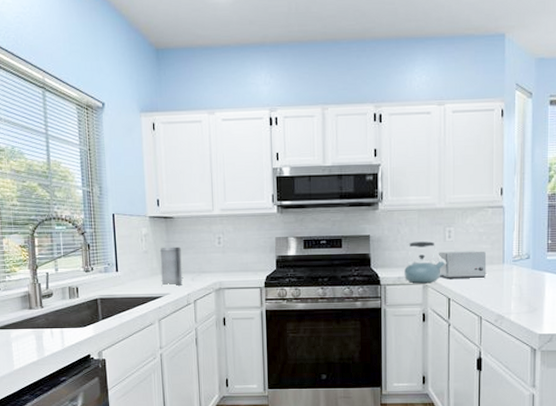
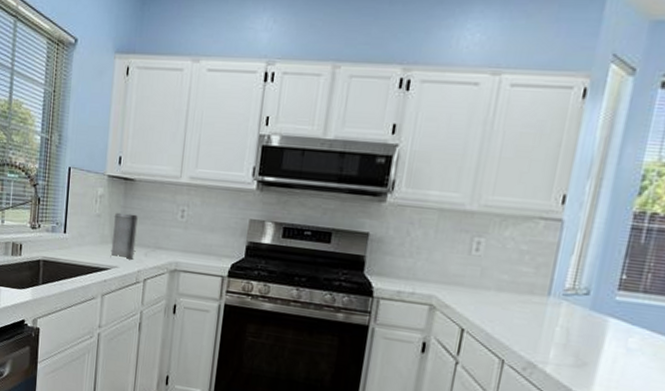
kettle: present [404,241,447,284] -> none [406,249,468,306]
toaster: present [438,251,487,280] -> none [453,267,526,312]

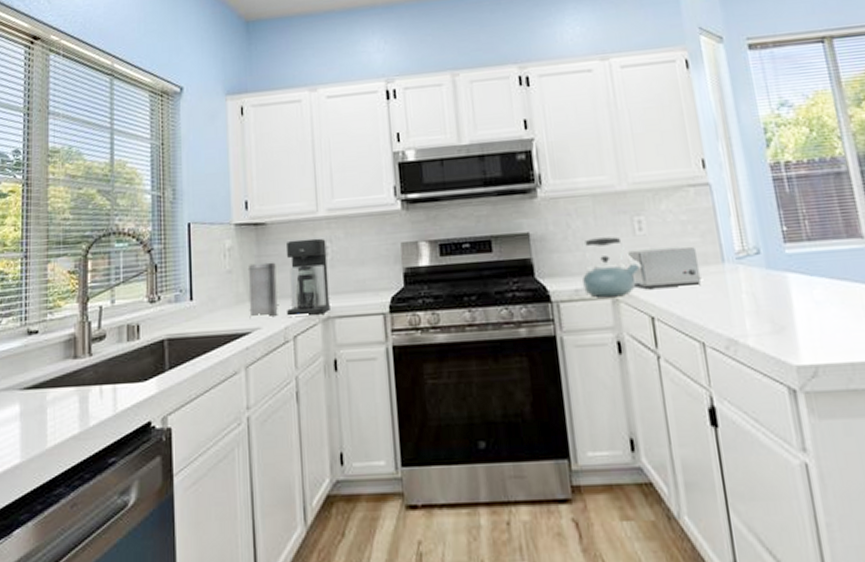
coffee maker: none [141,198,184,267] -> present [285,238,330,318]
kettle: none [406,249,468,306] -> present [582,237,643,298]
toaster: none [453,267,526,312] -> present [627,246,702,290]

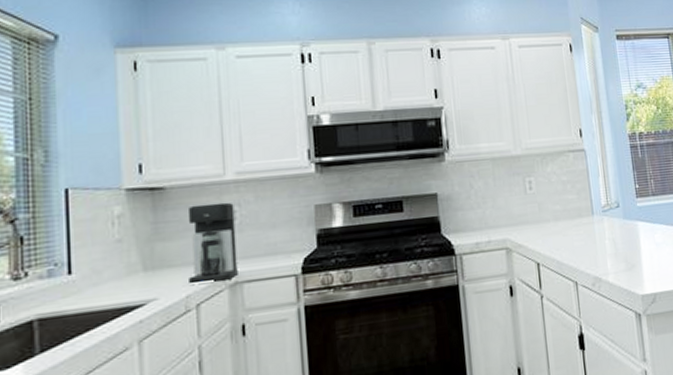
canister: present [247,262,278,319] -> none [141,228,178,290]
kettle: present [582,237,643,298] -> none [482,195,531,249]
toaster: present [627,246,702,290] -> none [519,202,577,241]

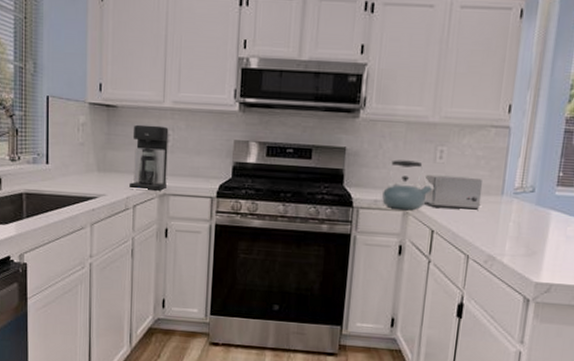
kettle: none [482,195,531,249] -> present [382,160,435,211]
toaster: none [519,202,577,241] -> present [423,174,483,211]

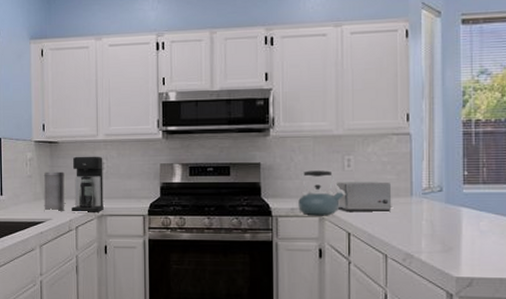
canister: none [97,140,123,188] -> present [43,171,65,212]

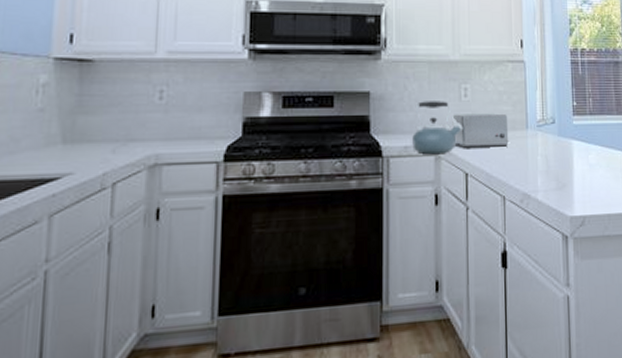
canister: present [43,171,65,212] -> none [60,102,100,163]
coffee maker: present [72,156,104,214] -> none [107,81,162,164]

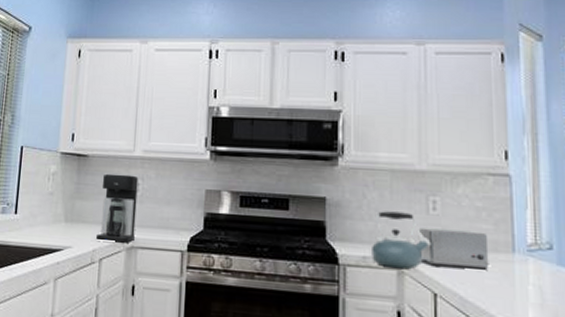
coffee maker: none [107,81,162,164] -> present [96,173,139,244]

